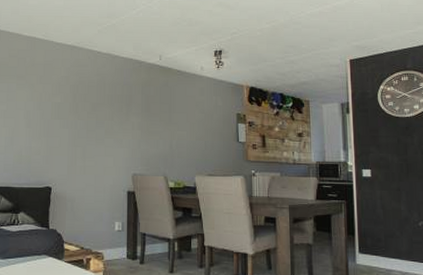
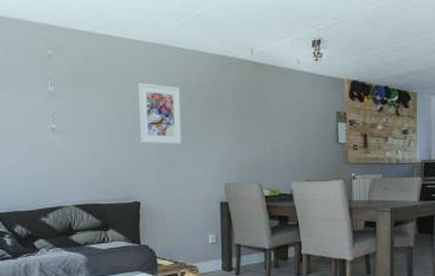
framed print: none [55,79,94,136] -> present [138,83,182,145]

